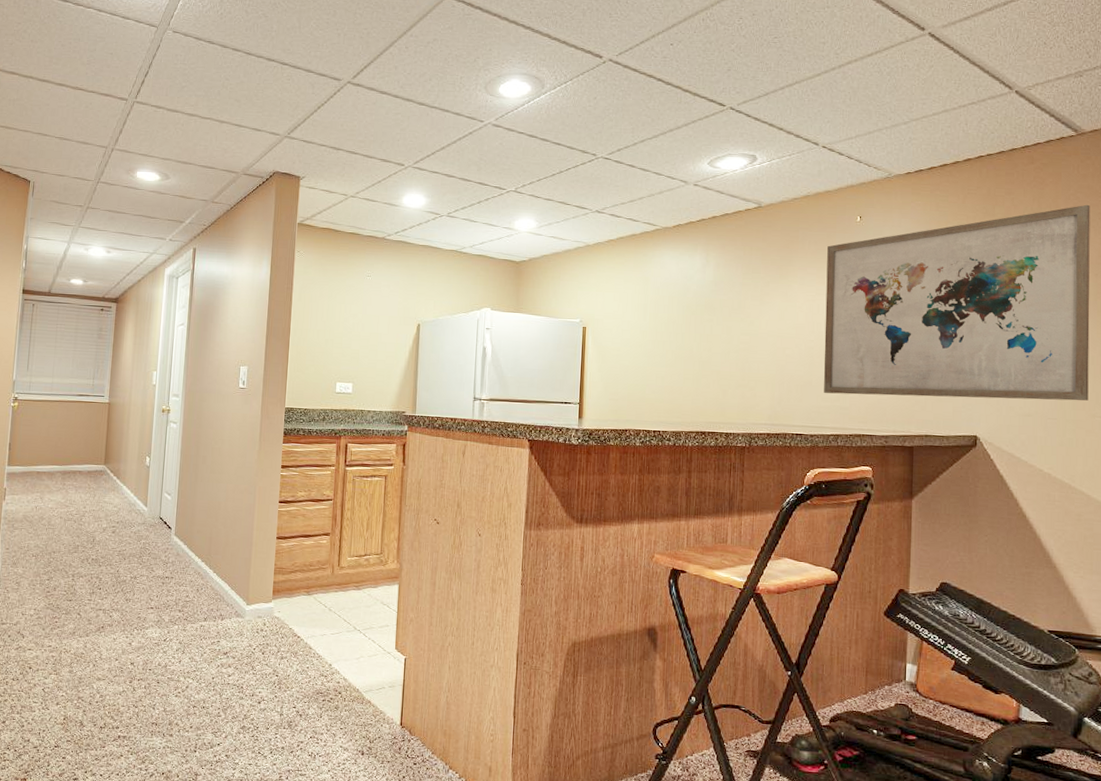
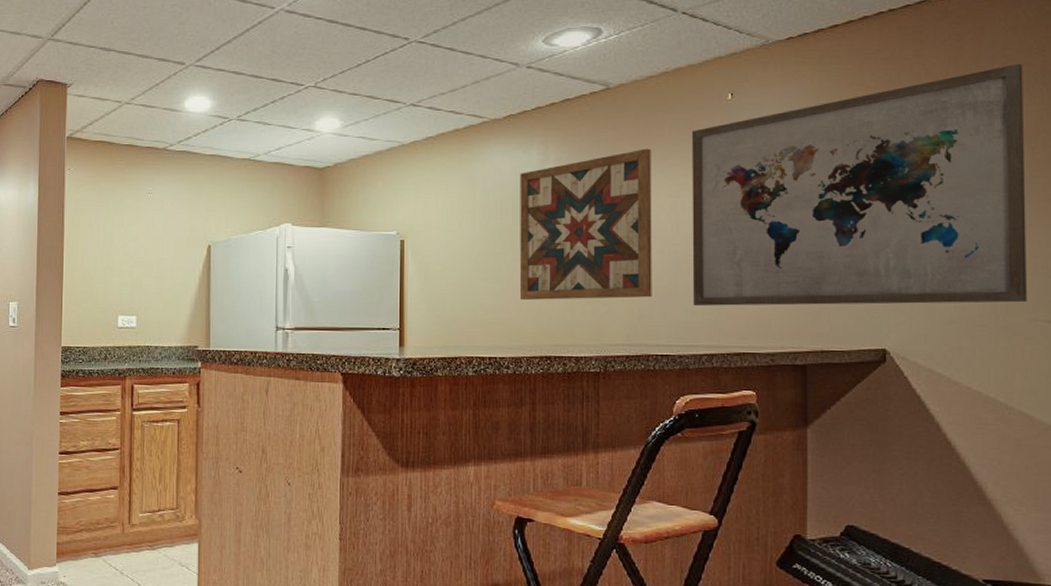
wall art: none [681,259,794,385] -> present [519,148,652,301]

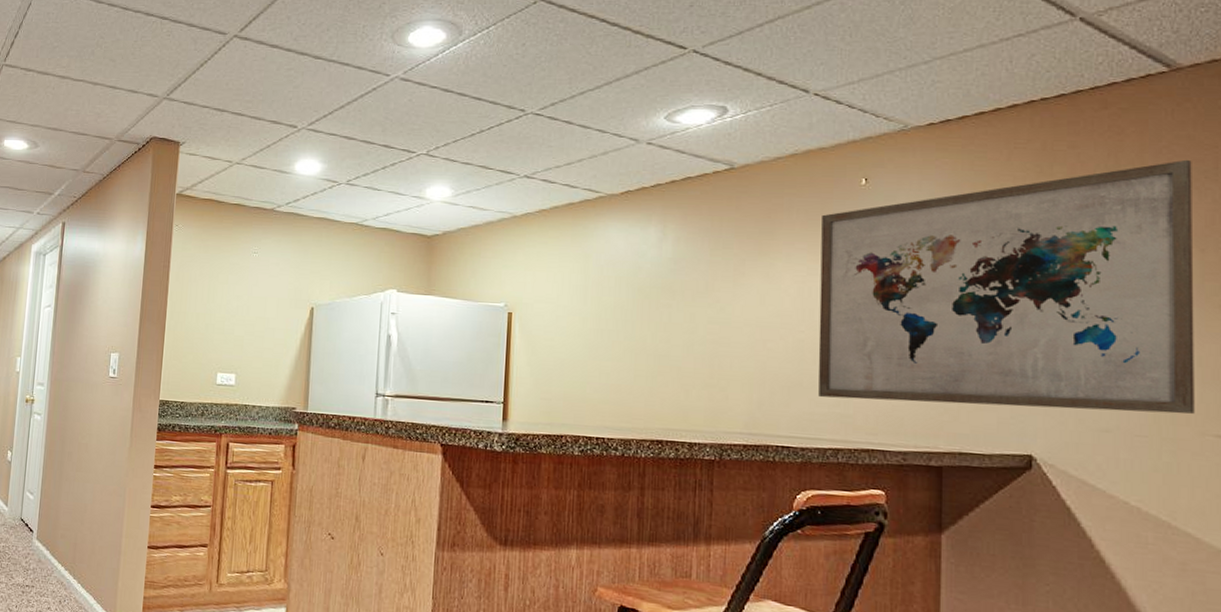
wall art: present [519,148,652,301] -> none [631,231,777,386]

